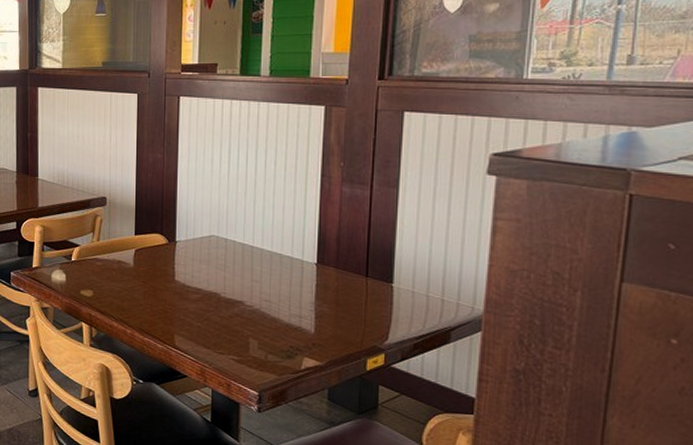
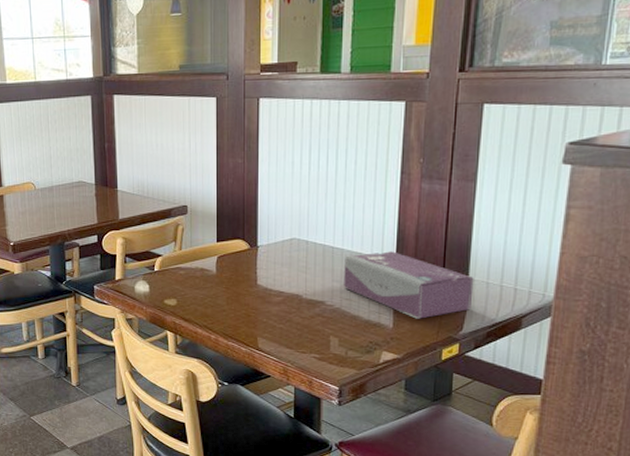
tissue box: none [263,254,399,326] -> present [344,251,474,319]

